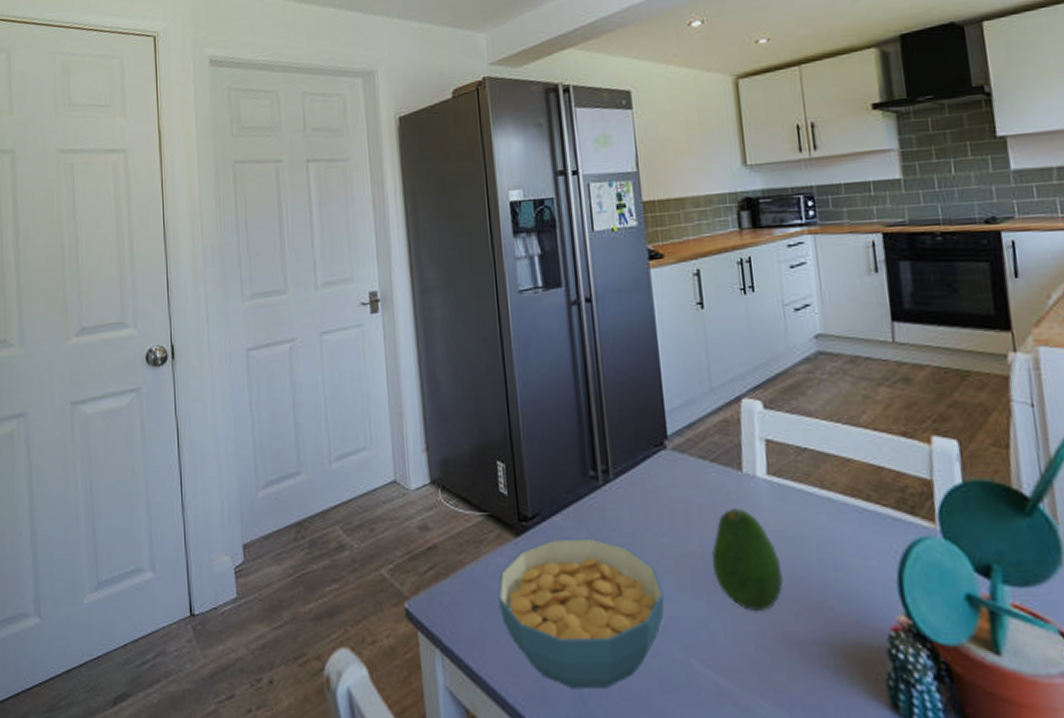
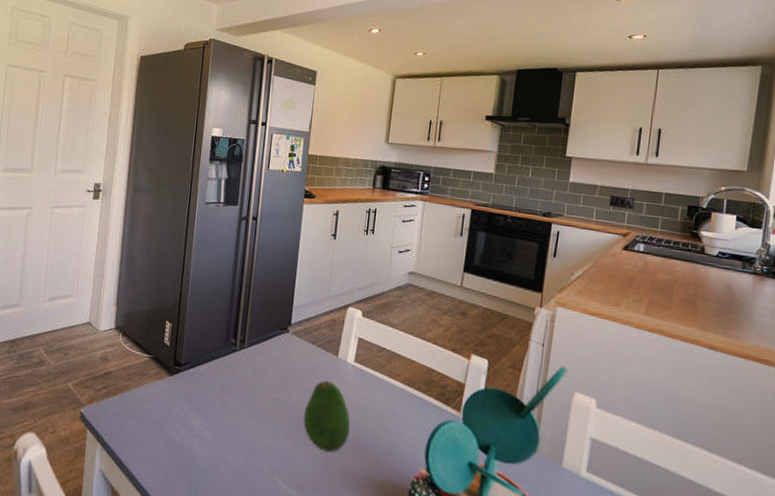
cereal bowl: present [498,538,665,690] -> none [148,382,266,487]

